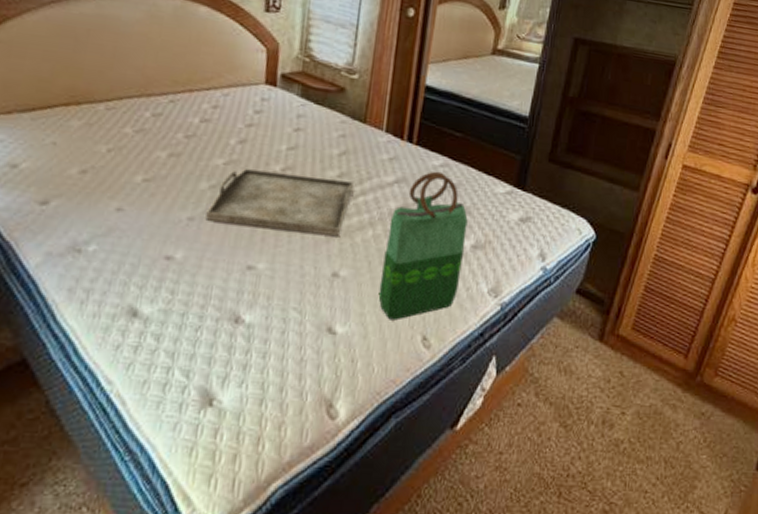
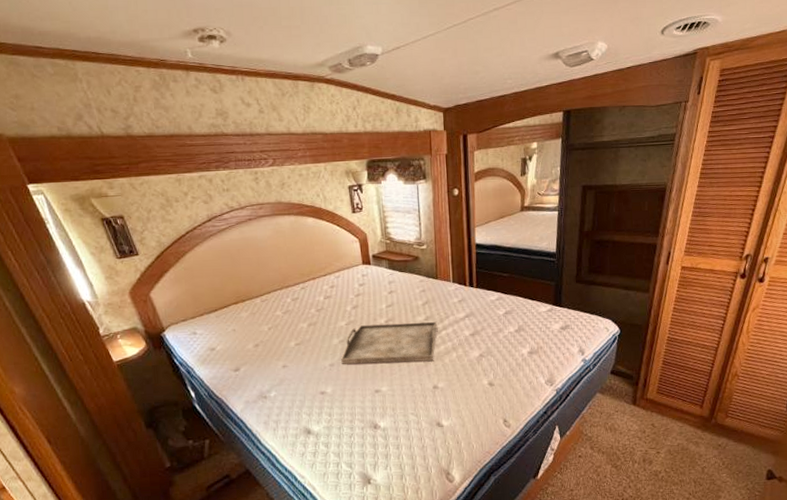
tote bag: present [378,171,468,321] -> none [467,304,524,412]

